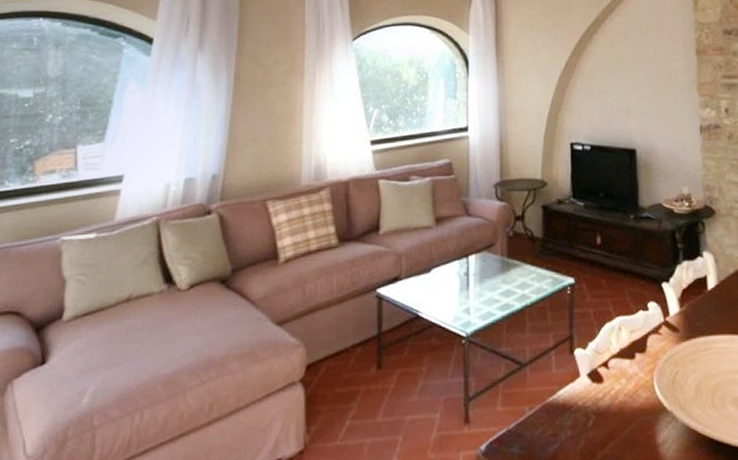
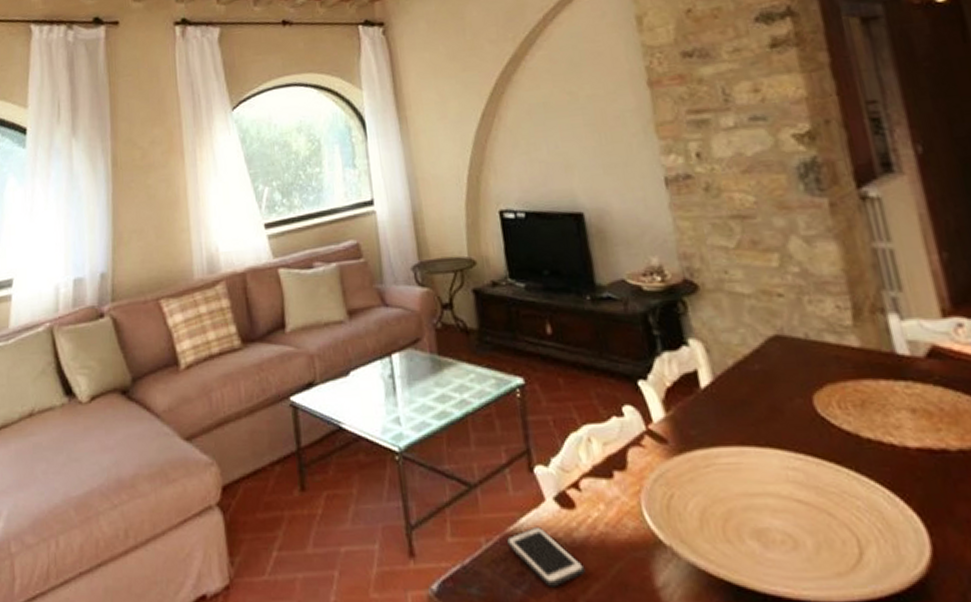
cell phone: none [547,397,605,446] -> present [507,526,586,587]

